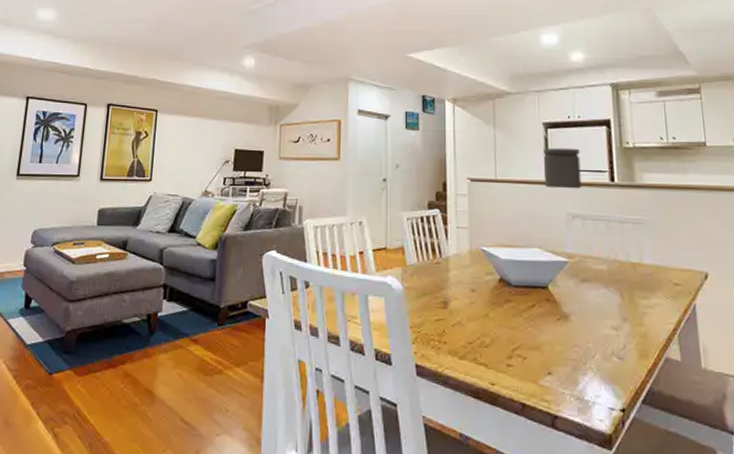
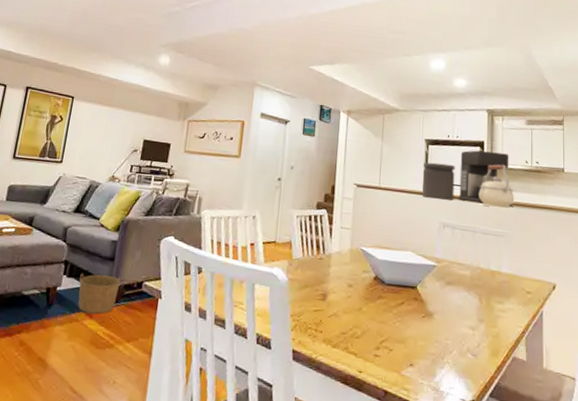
basket: none [180,296,224,338] -> present [78,273,121,314]
coffee maker: none [584,130,649,190] -> present [458,150,512,207]
kettle: none [609,143,652,192] -> present [479,164,515,208]

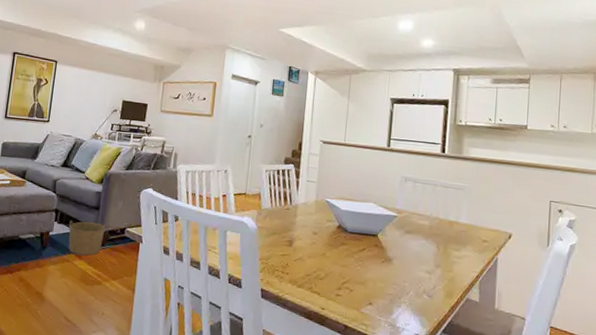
jar: present [422,162,455,202] -> none [386,120,419,157]
coffee maker: present [458,150,512,207] -> none [420,108,474,162]
kettle: present [479,164,515,208] -> none [441,122,477,163]

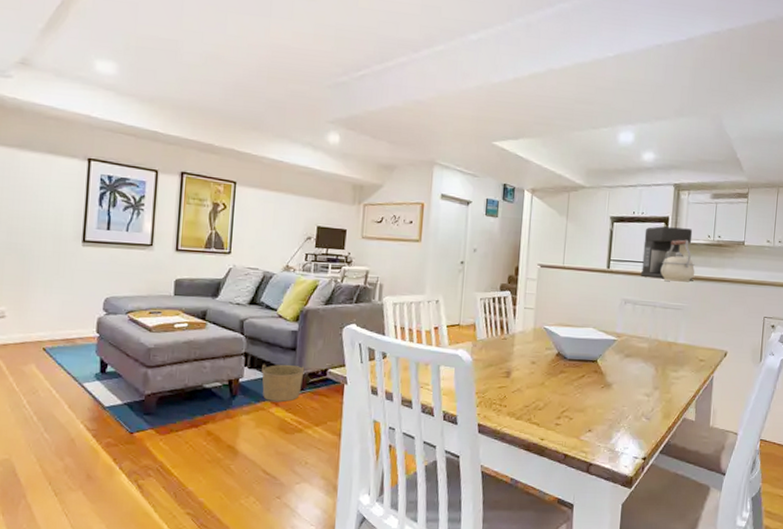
coffee maker: none [420,108,474,162] -> present [640,226,693,281]
kettle: none [441,122,477,163] -> present [660,239,695,282]

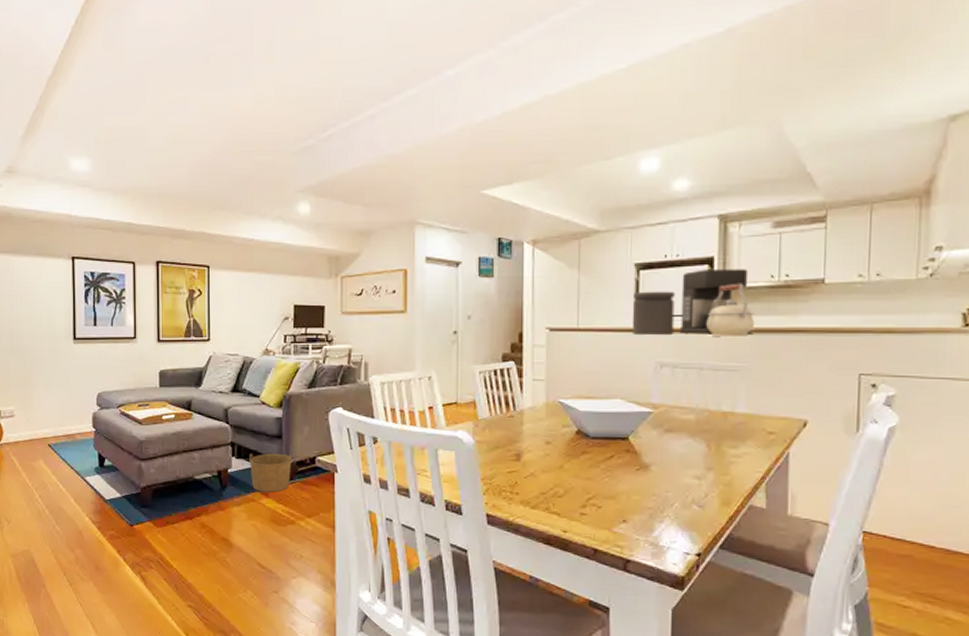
jar: none [606,240,639,278] -> present [633,291,675,336]

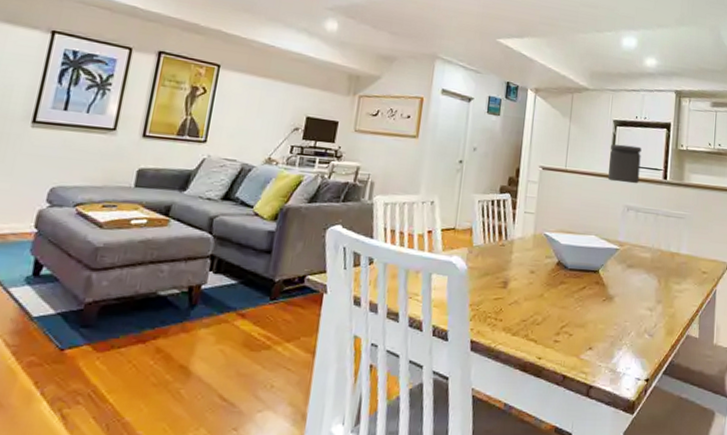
basket: present [249,453,292,492] -> none [227,268,280,313]
coffee maker: present [679,269,752,335] -> none [643,132,694,189]
kettle: present [706,283,755,336] -> none [663,146,697,190]

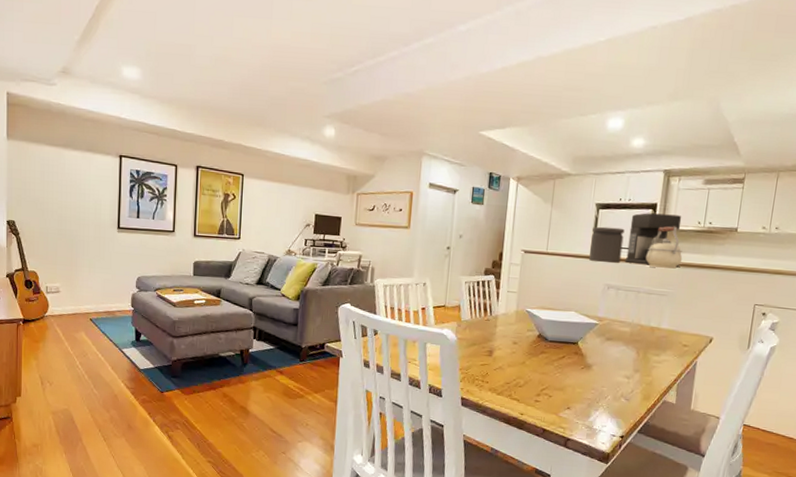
coffee maker: none [643,132,694,189] -> present [624,212,682,268]
kettle: none [663,146,697,190] -> present [646,226,683,269]

